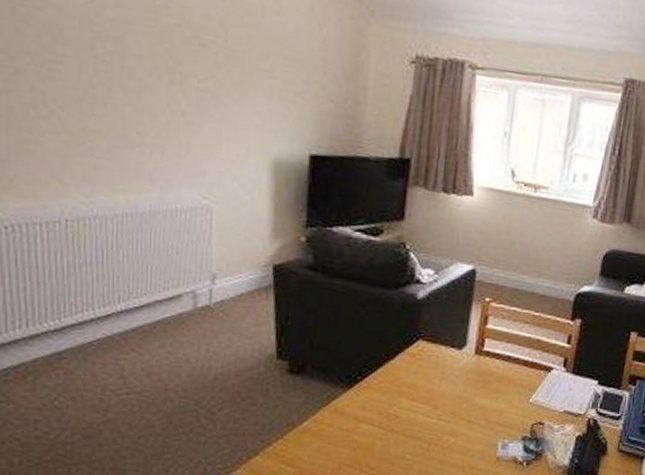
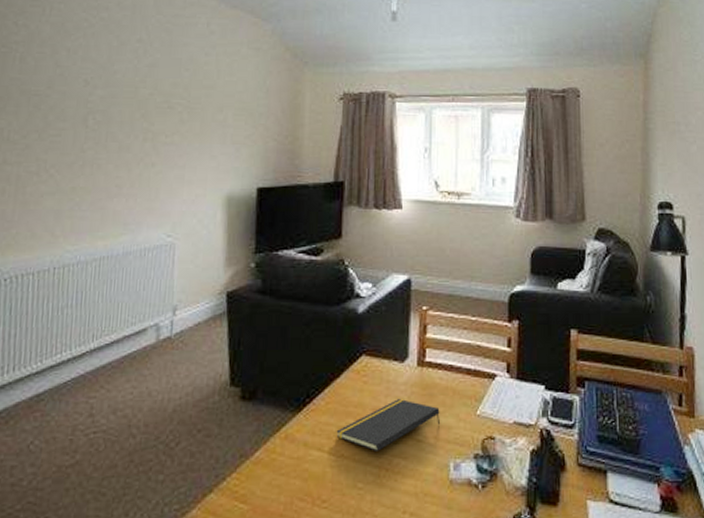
notepad: none [387,383,493,428] -> present [336,399,440,451]

